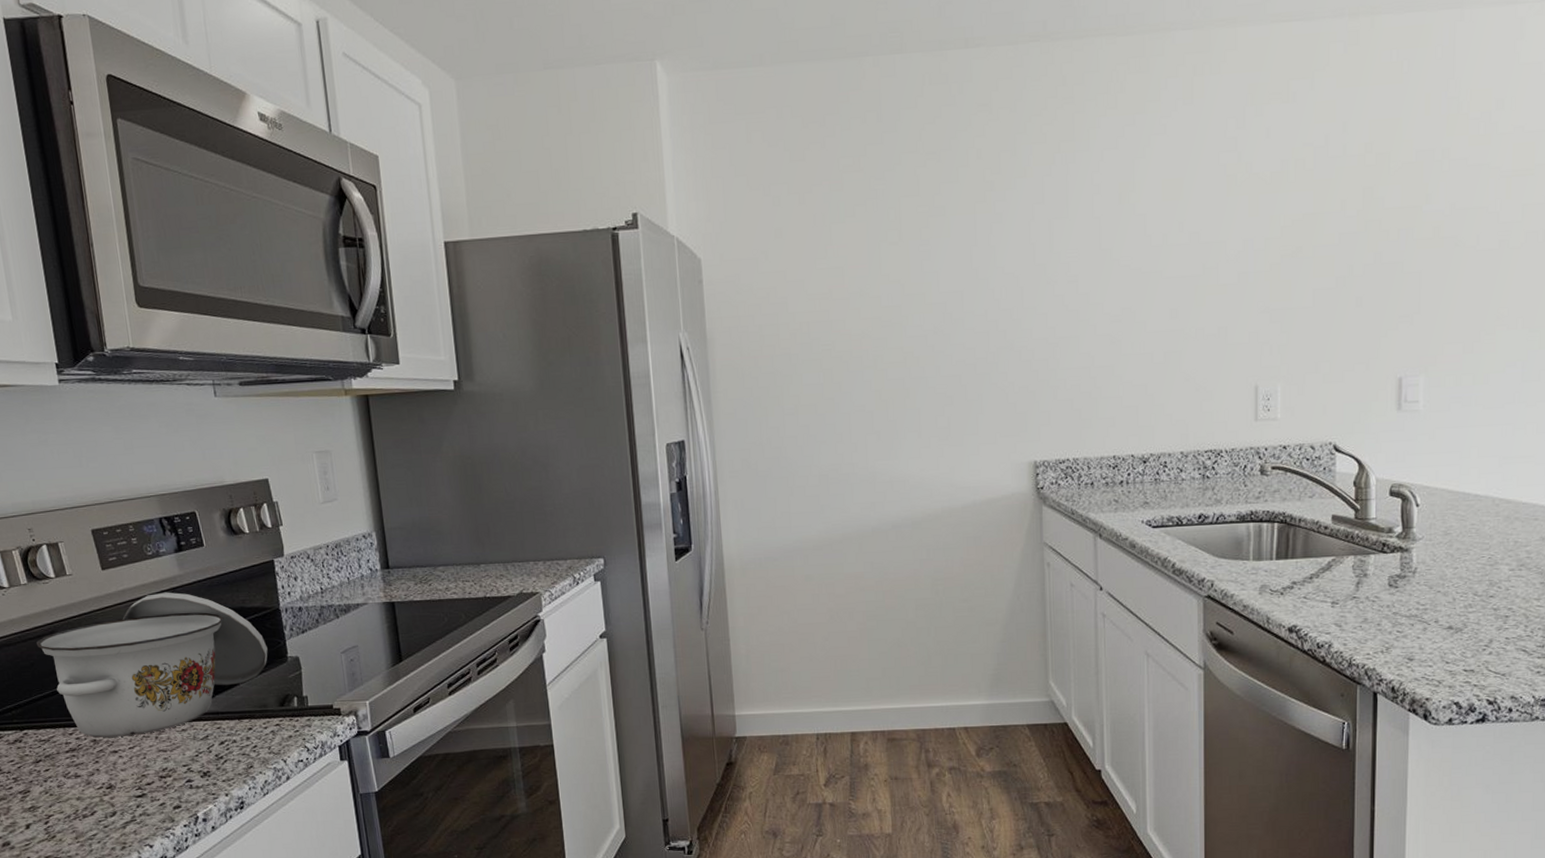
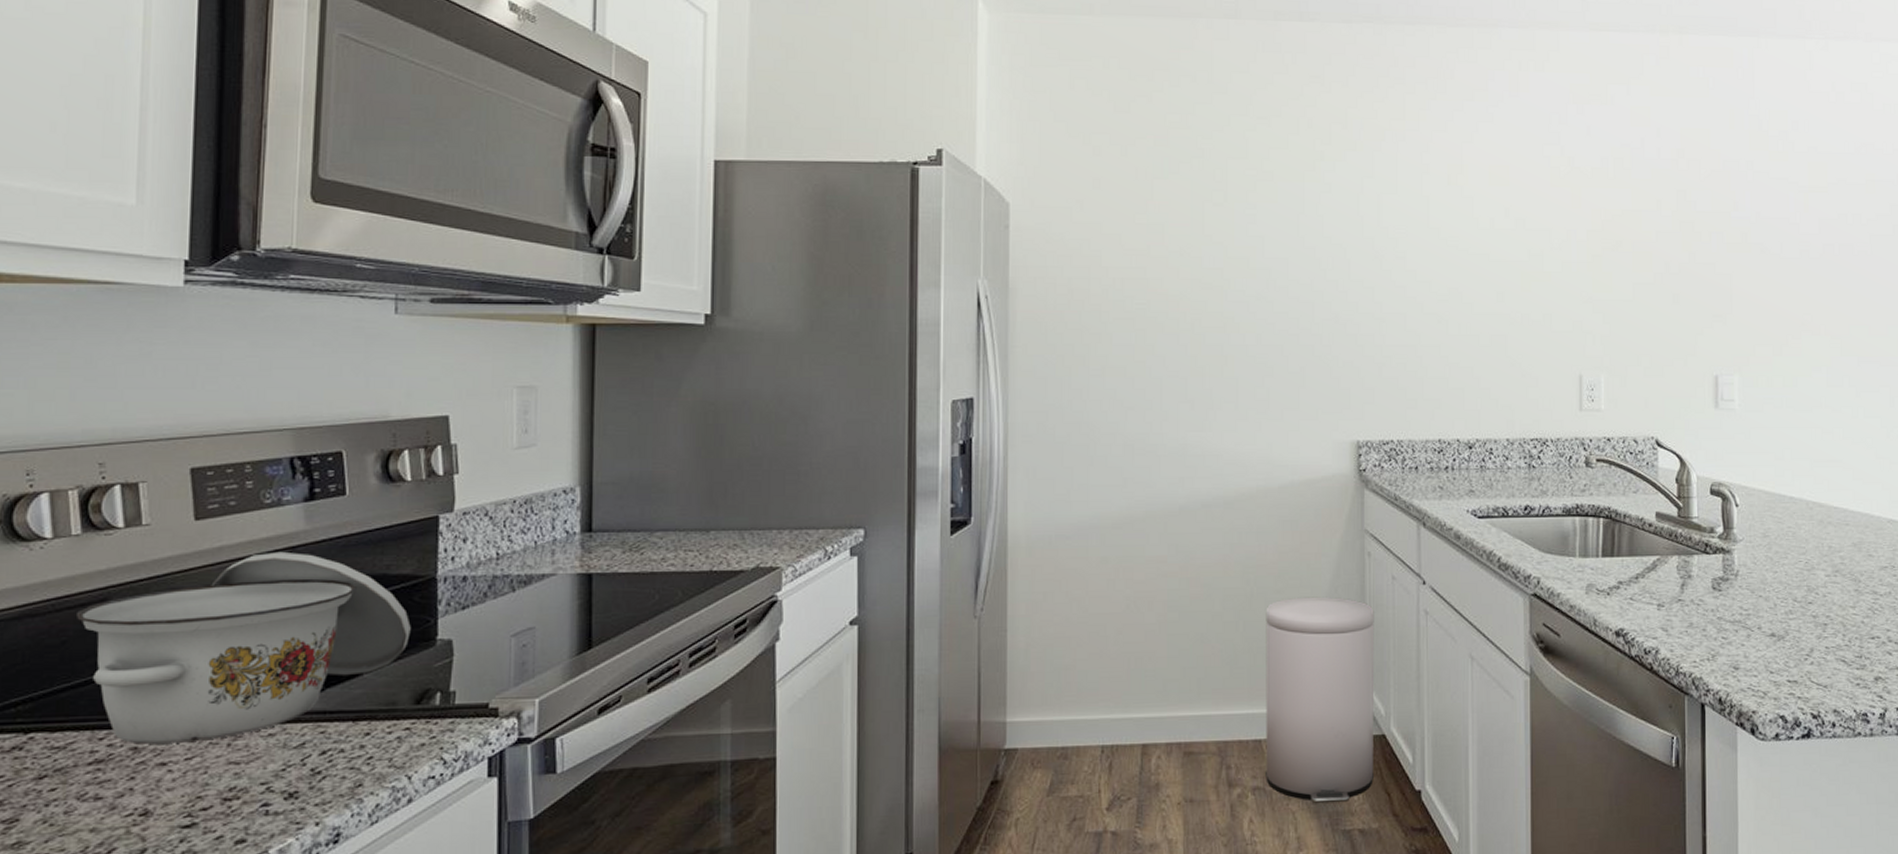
pedal bin: none [954,603,1057,781] -> present [1266,596,1374,804]

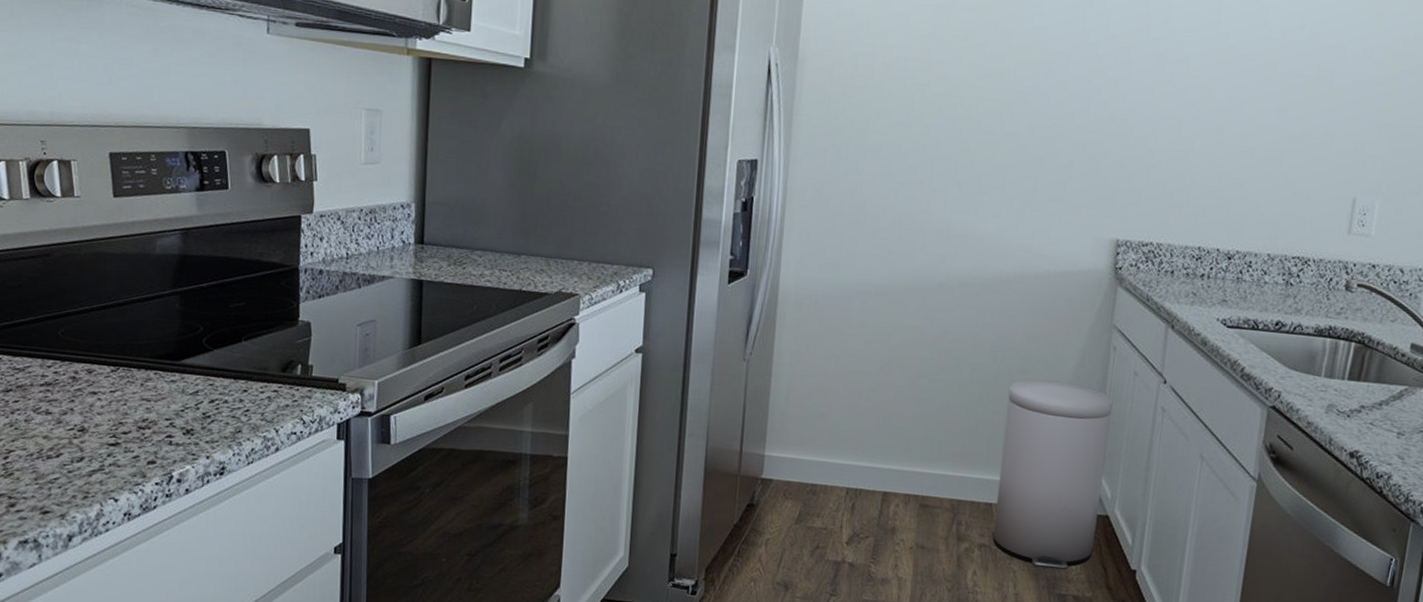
cooking pot: present [75,551,411,744] -> none [28,231,279,379]

